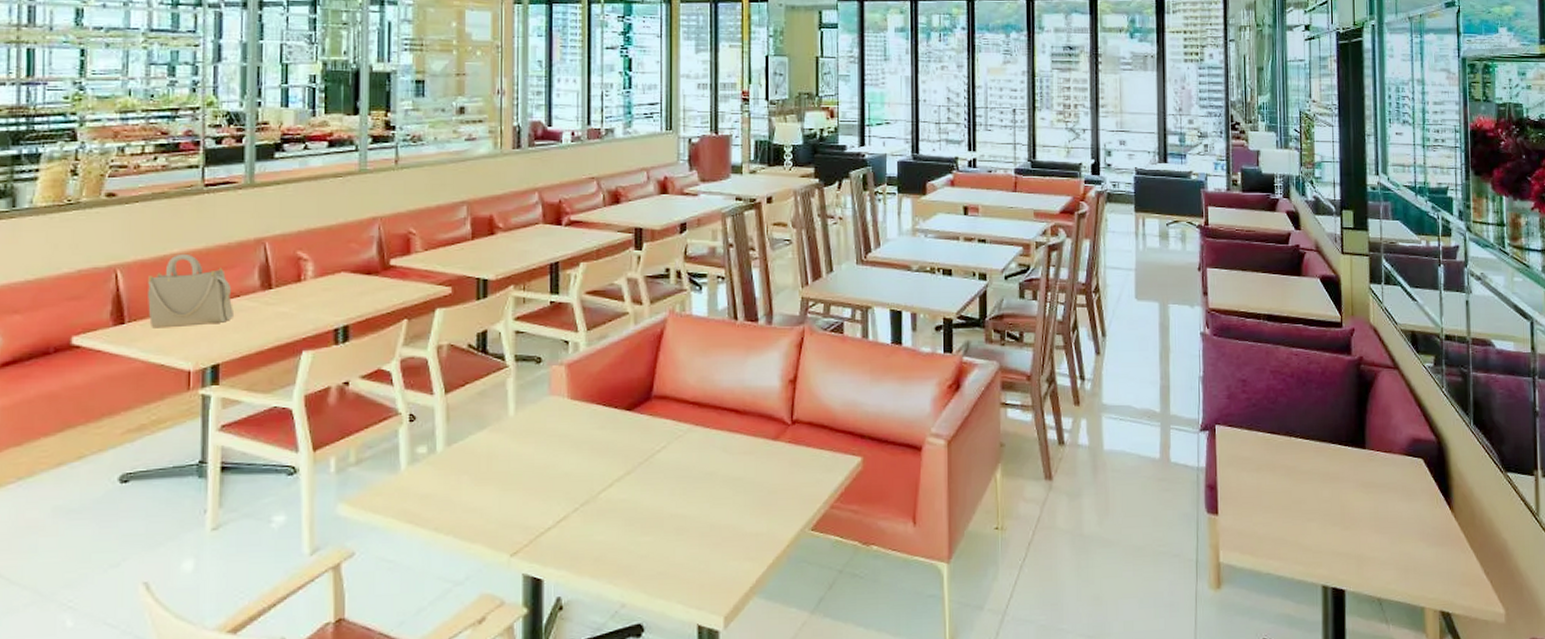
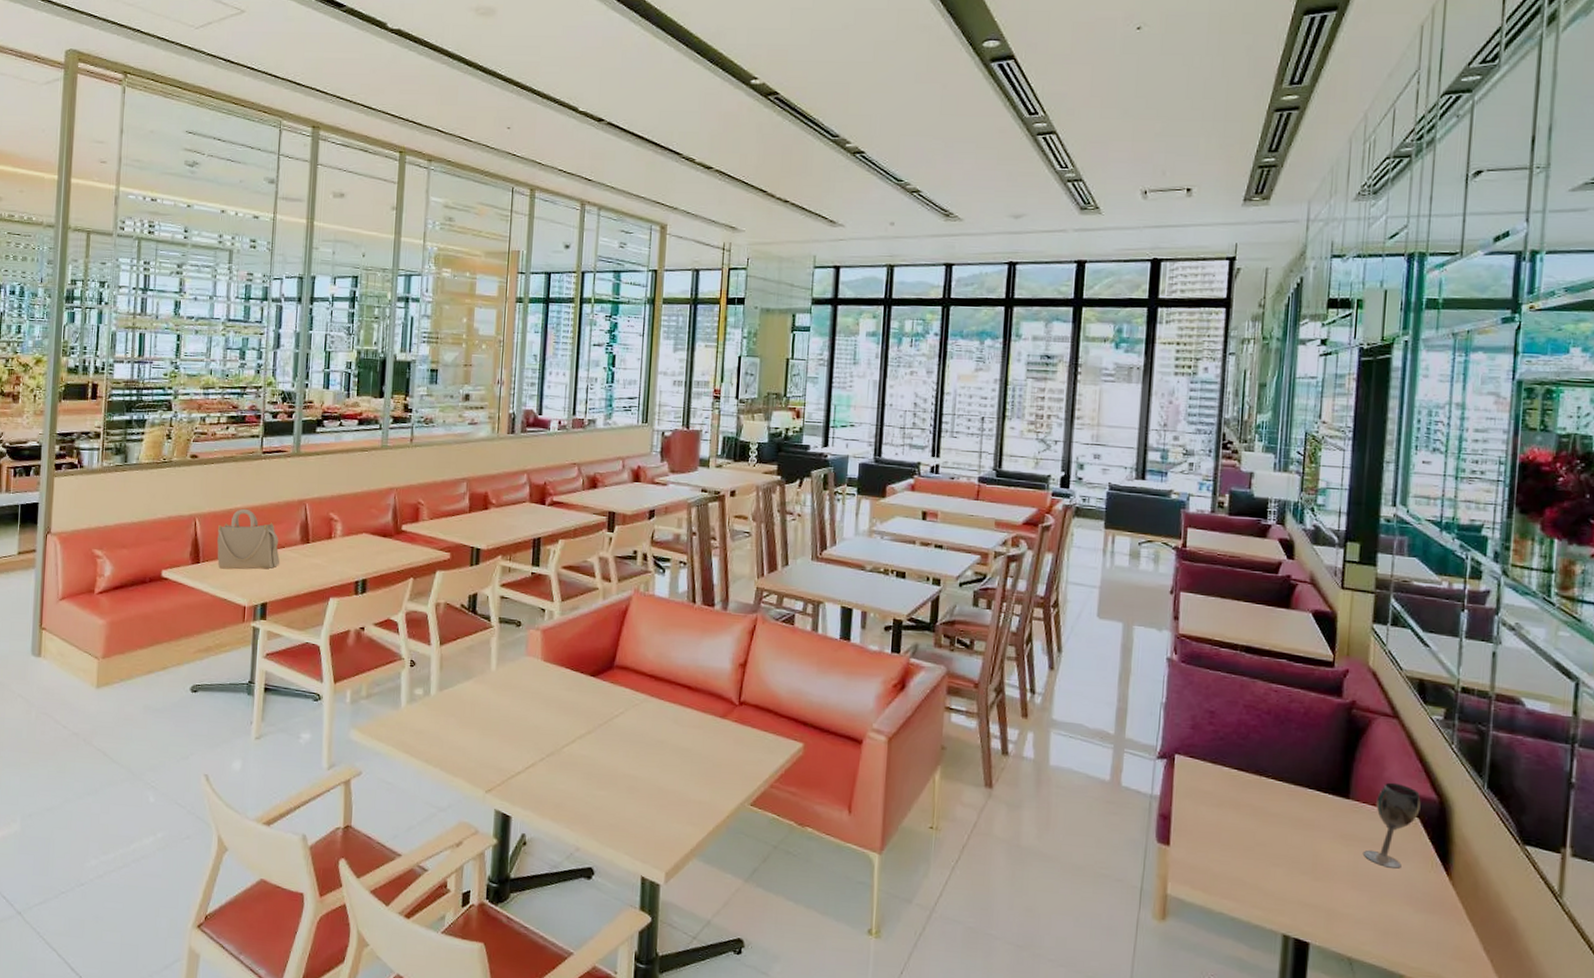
wine glass: none [1382,429,1423,509] -> present [1364,782,1421,869]

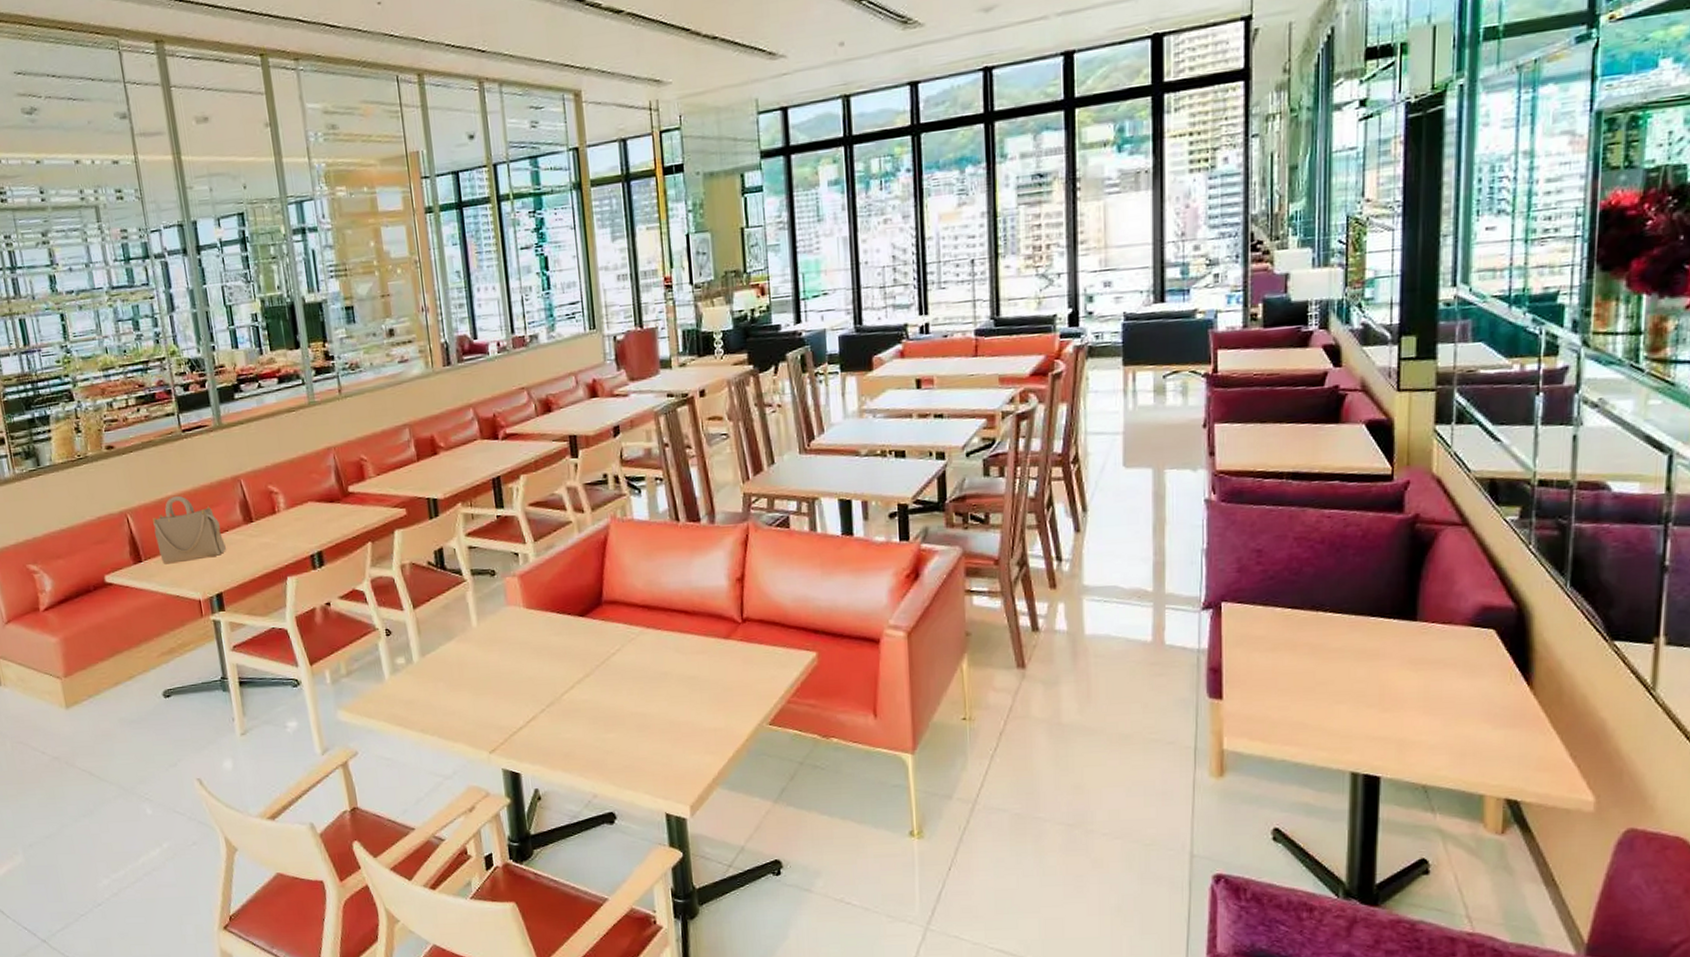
wine glass: present [1364,782,1421,869] -> none [1435,596,1496,687]

